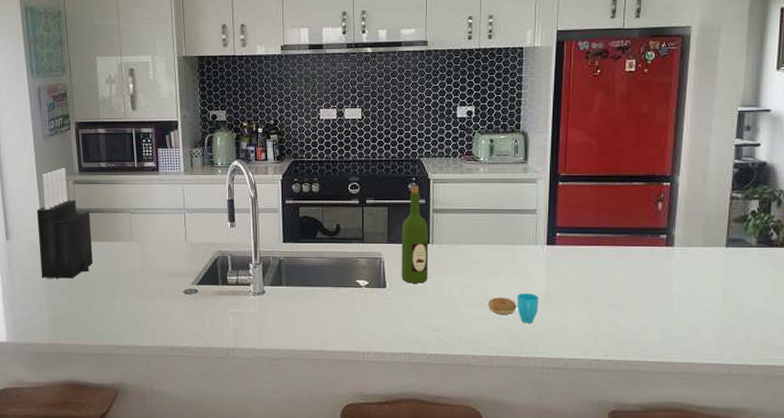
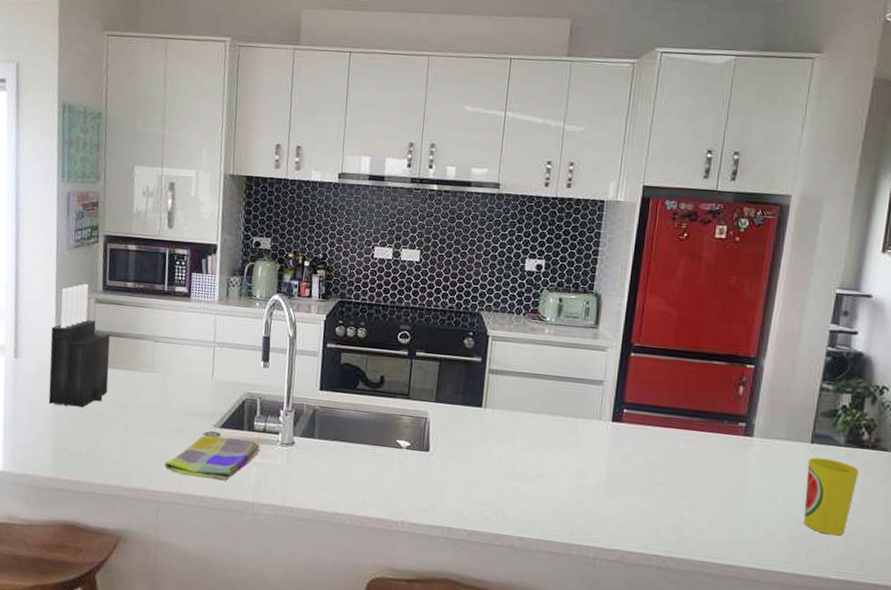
dish towel: none [151,292,235,332] -> present [164,435,261,481]
wine bottle: present [401,186,429,283] -> none [447,341,483,451]
cup: present [487,293,539,323] -> none [540,472,598,507]
cup: none [724,259,770,327] -> present [804,457,859,536]

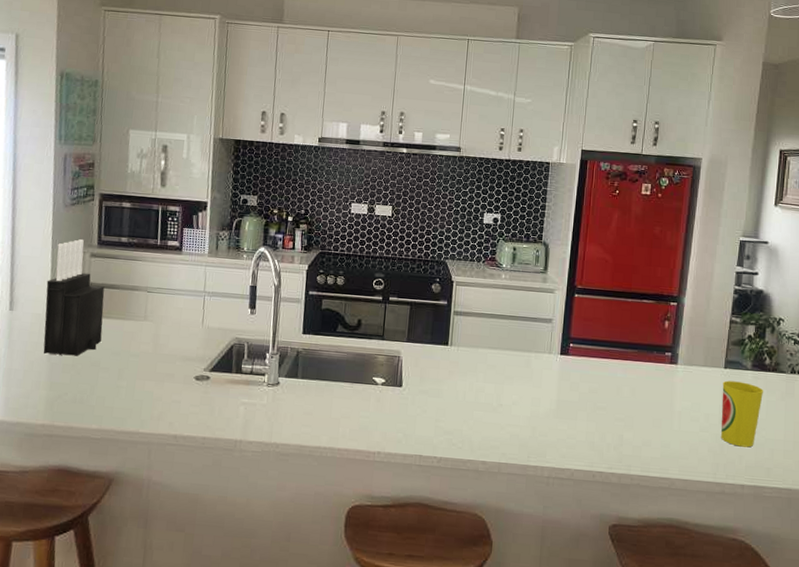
dish towel: present [164,435,261,481] -> none [156,378,248,421]

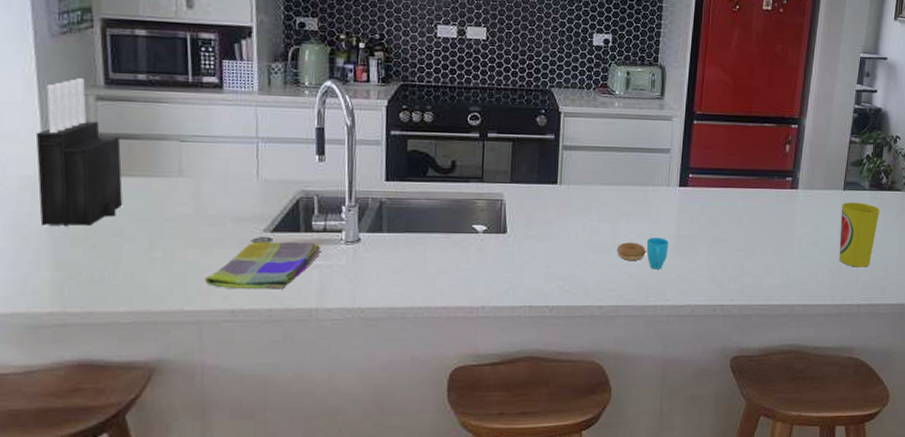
dish towel: none [156,378,248,421] -> present [205,241,321,289]
cup: none [500,401,550,432] -> present [616,238,669,270]

